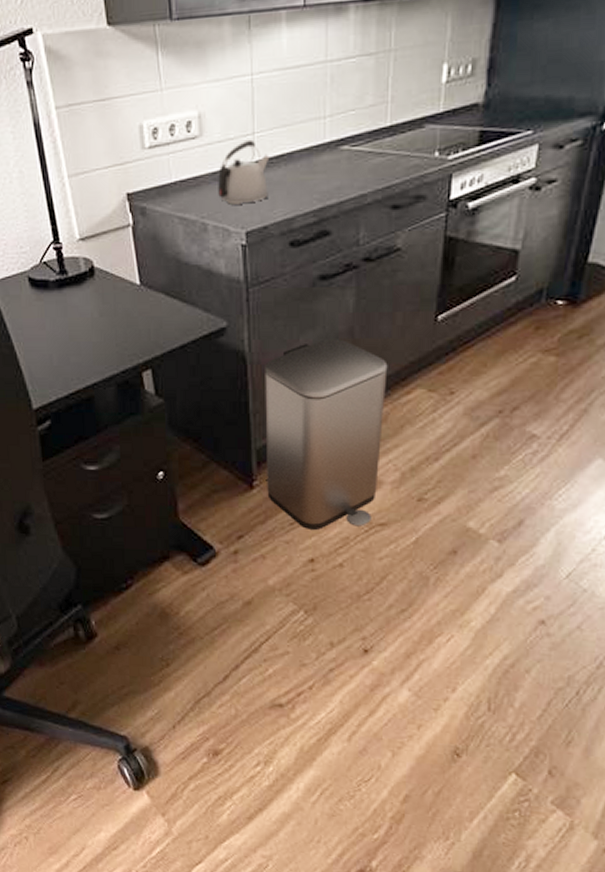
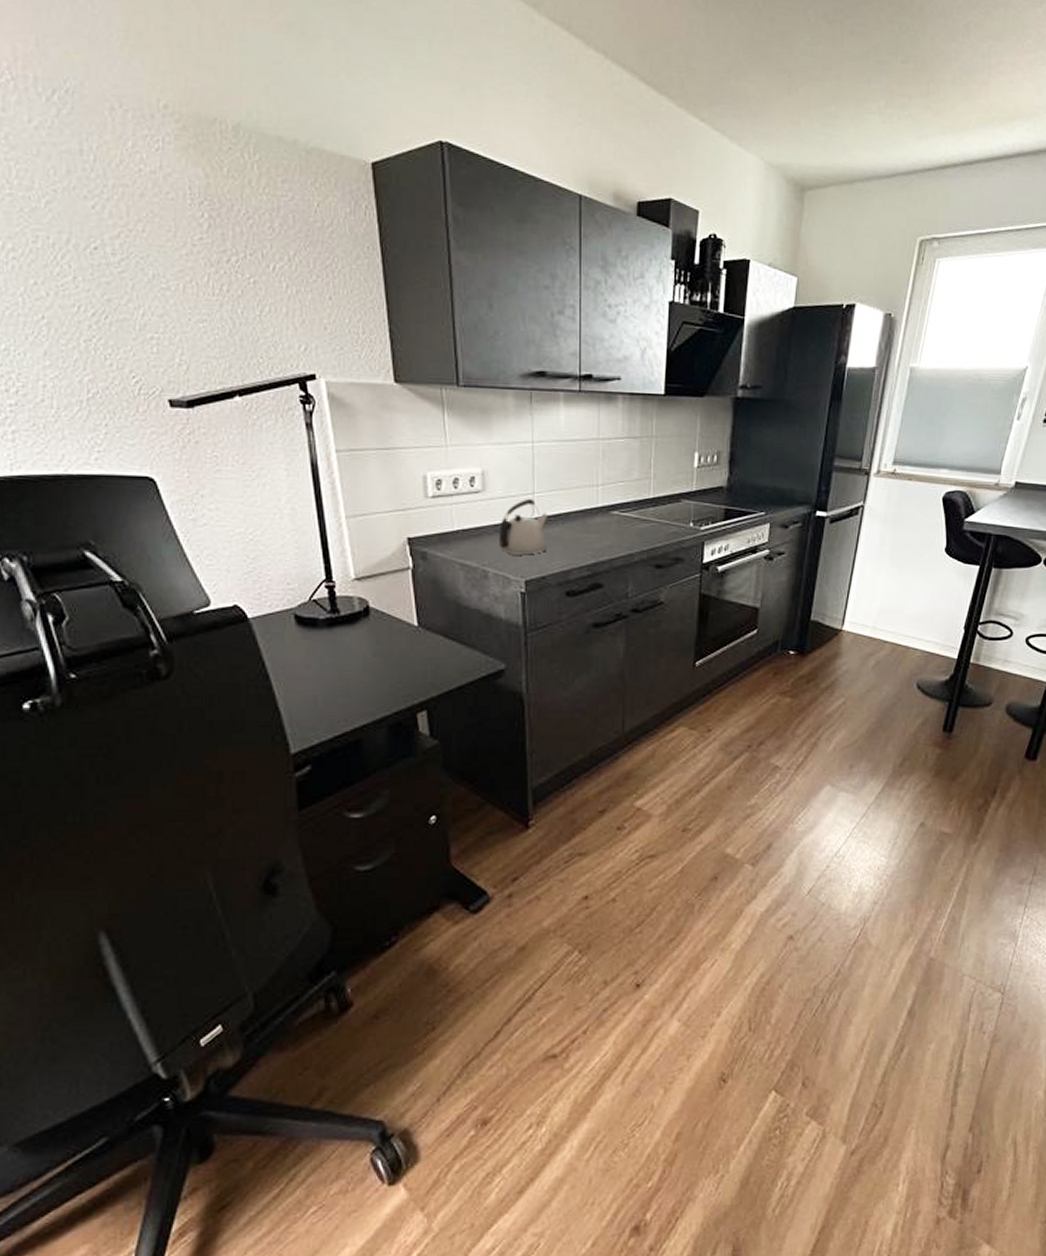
pedal bin: present [265,339,388,530] -> none [541,681,654,866]

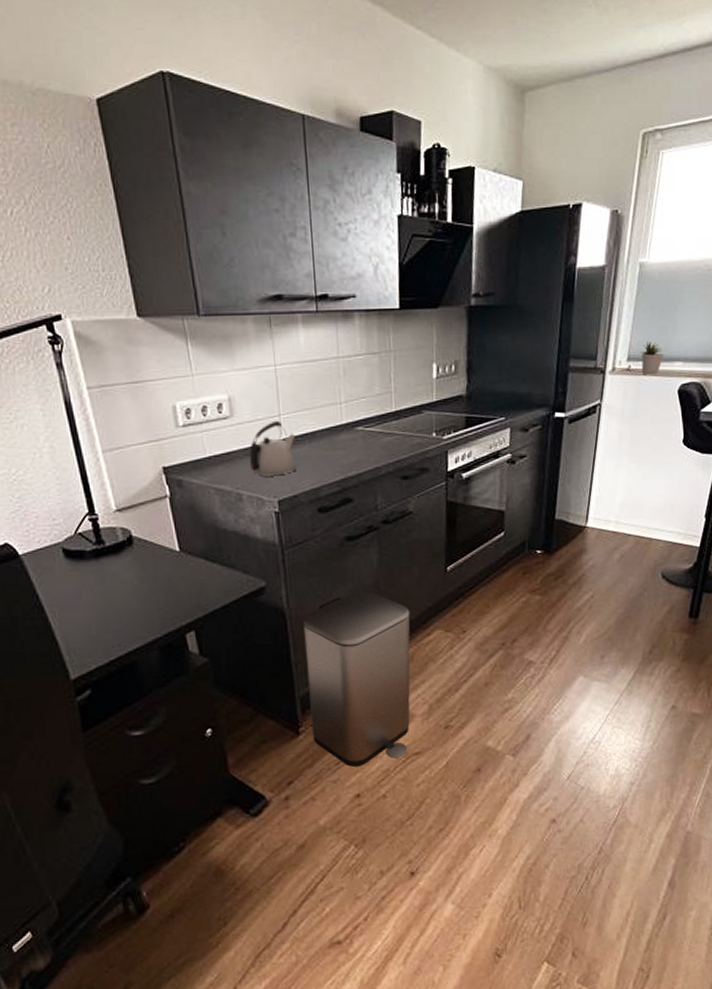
pedal bin: none [541,681,654,866] -> present [303,591,410,767]
potted plant: none [906,445,930,481] -> present [640,340,664,375]

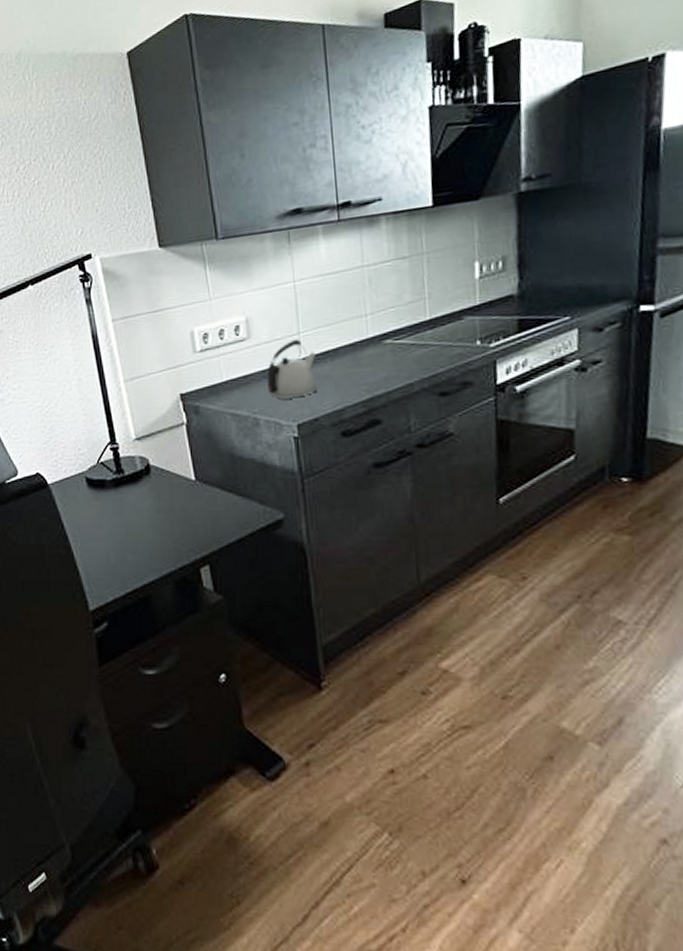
pedal bin: present [303,591,410,767] -> none [325,526,456,735]

